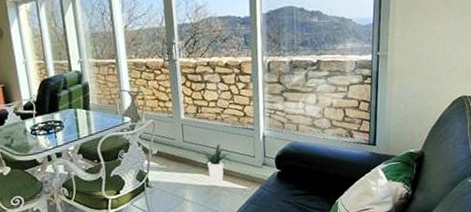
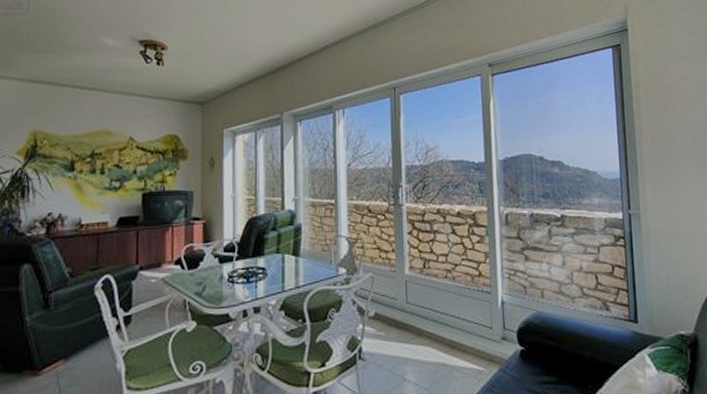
potted plant: present [197,144,233,184] -> none [423,309,465,361]

